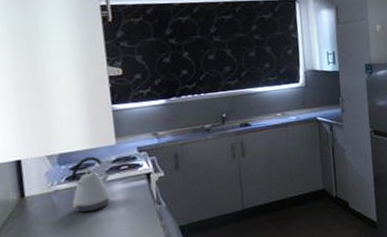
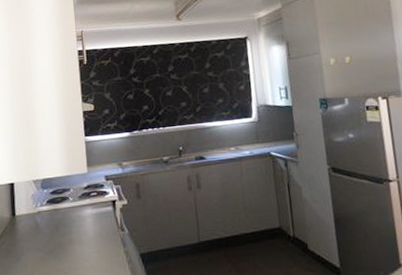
kettle: present [71,156,111,213] -> none [51,183,82,234]

